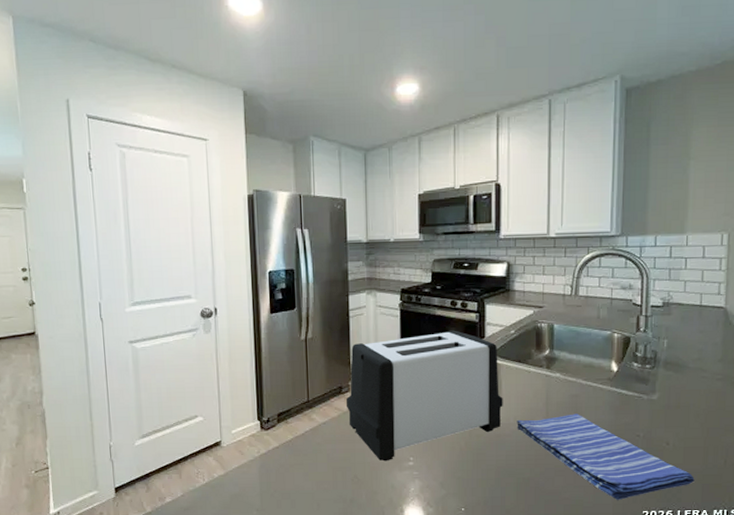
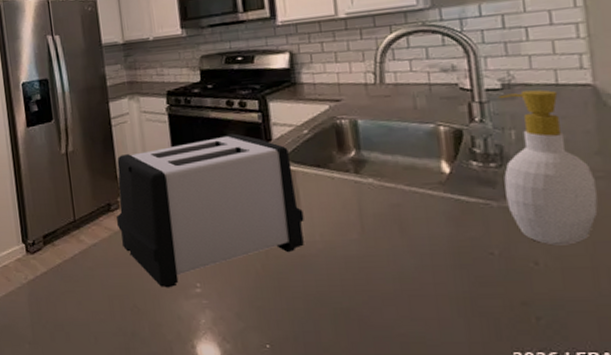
dish towel: present [517,413,695,500] -> none [324,227,585,337]
soap bottle: none [654,309,715,430] -> present [498,89,598,246]

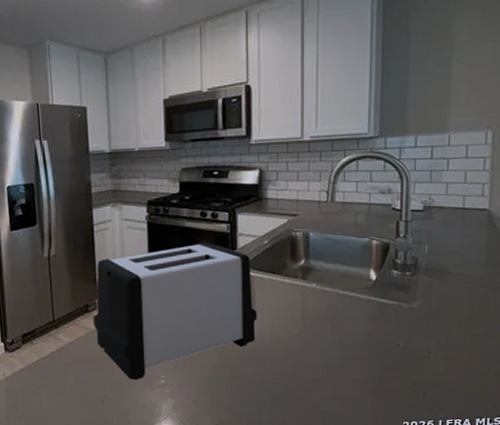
soap bottle: present [498,89,598,246] -> none [414,212,479,338]

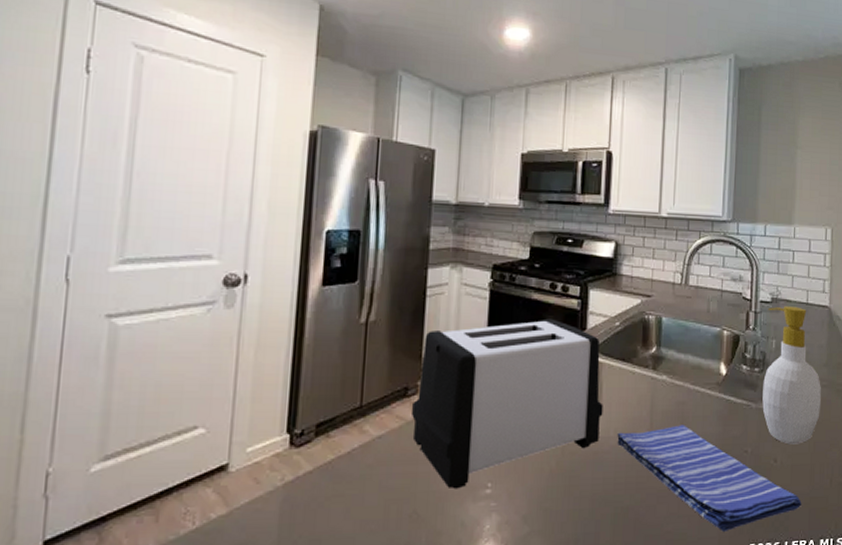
dish towel: none [272,325,457,412] -> present [617,425,802,532]
soap bottle: none [414,212,479,338] -> present [762,306,821,445]

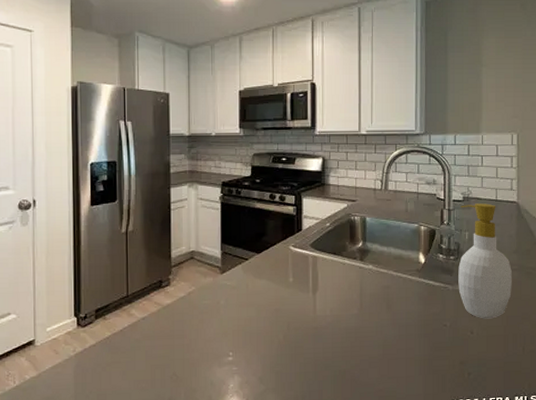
toaster: present [410,318,603,489] -> none [165,223,320,357]
dish towel: present [617,425,802,532] -> none [333,304,497,390]

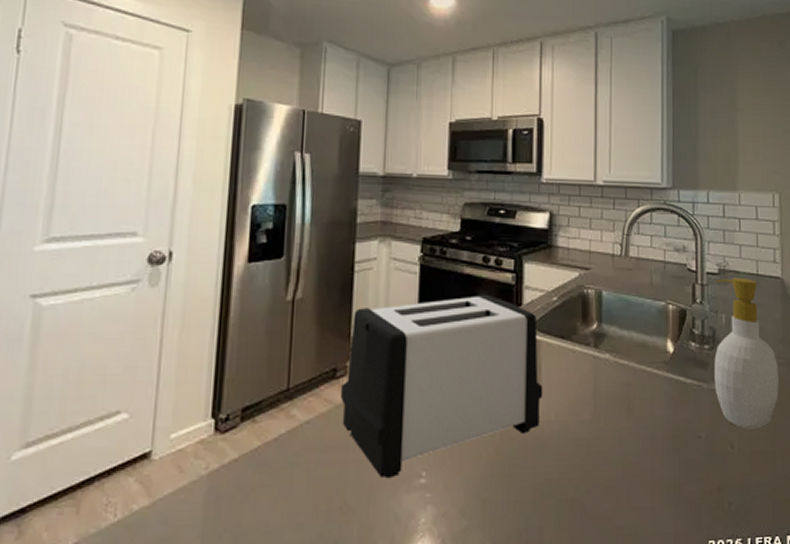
toaster: none [165,223,320,357] -> present [339,294,543,479]

